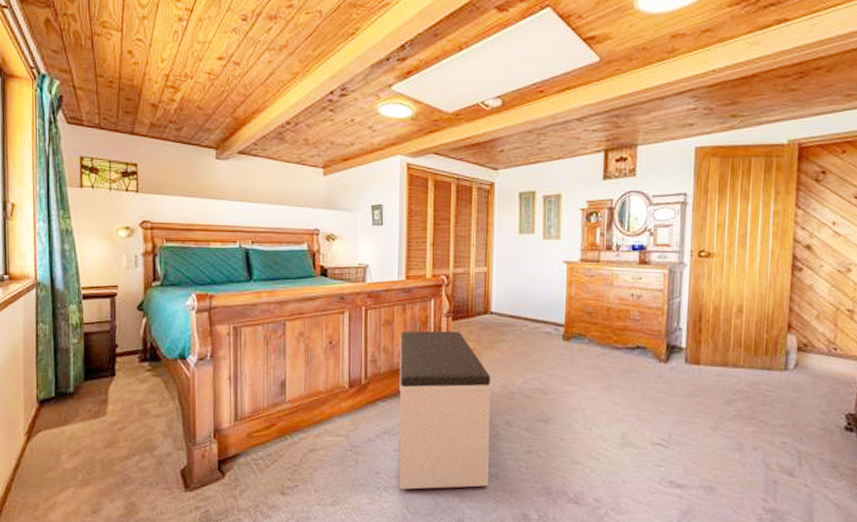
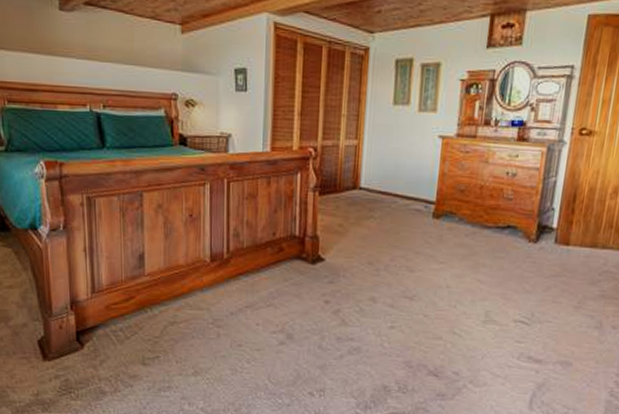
bench: present [399,330,492,490] -> none [261,205,358,362]

